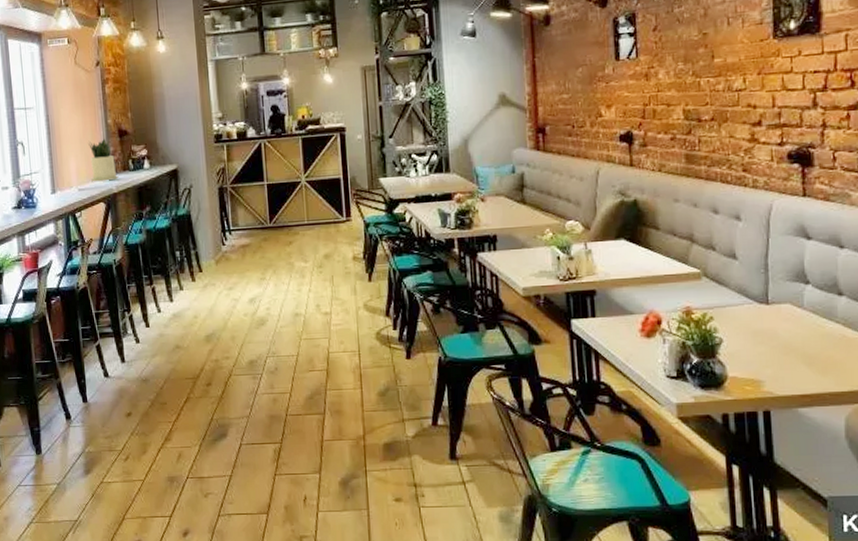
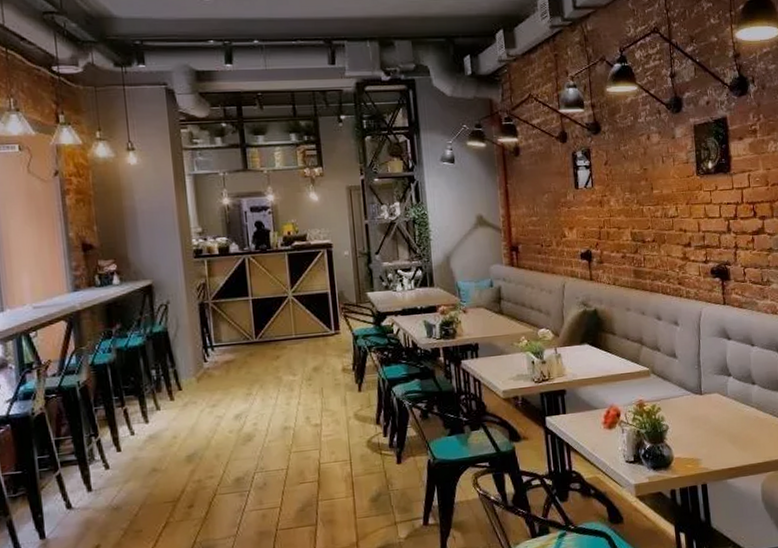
planter: present [88,138,119,182] -> none [45,252,83,299]

